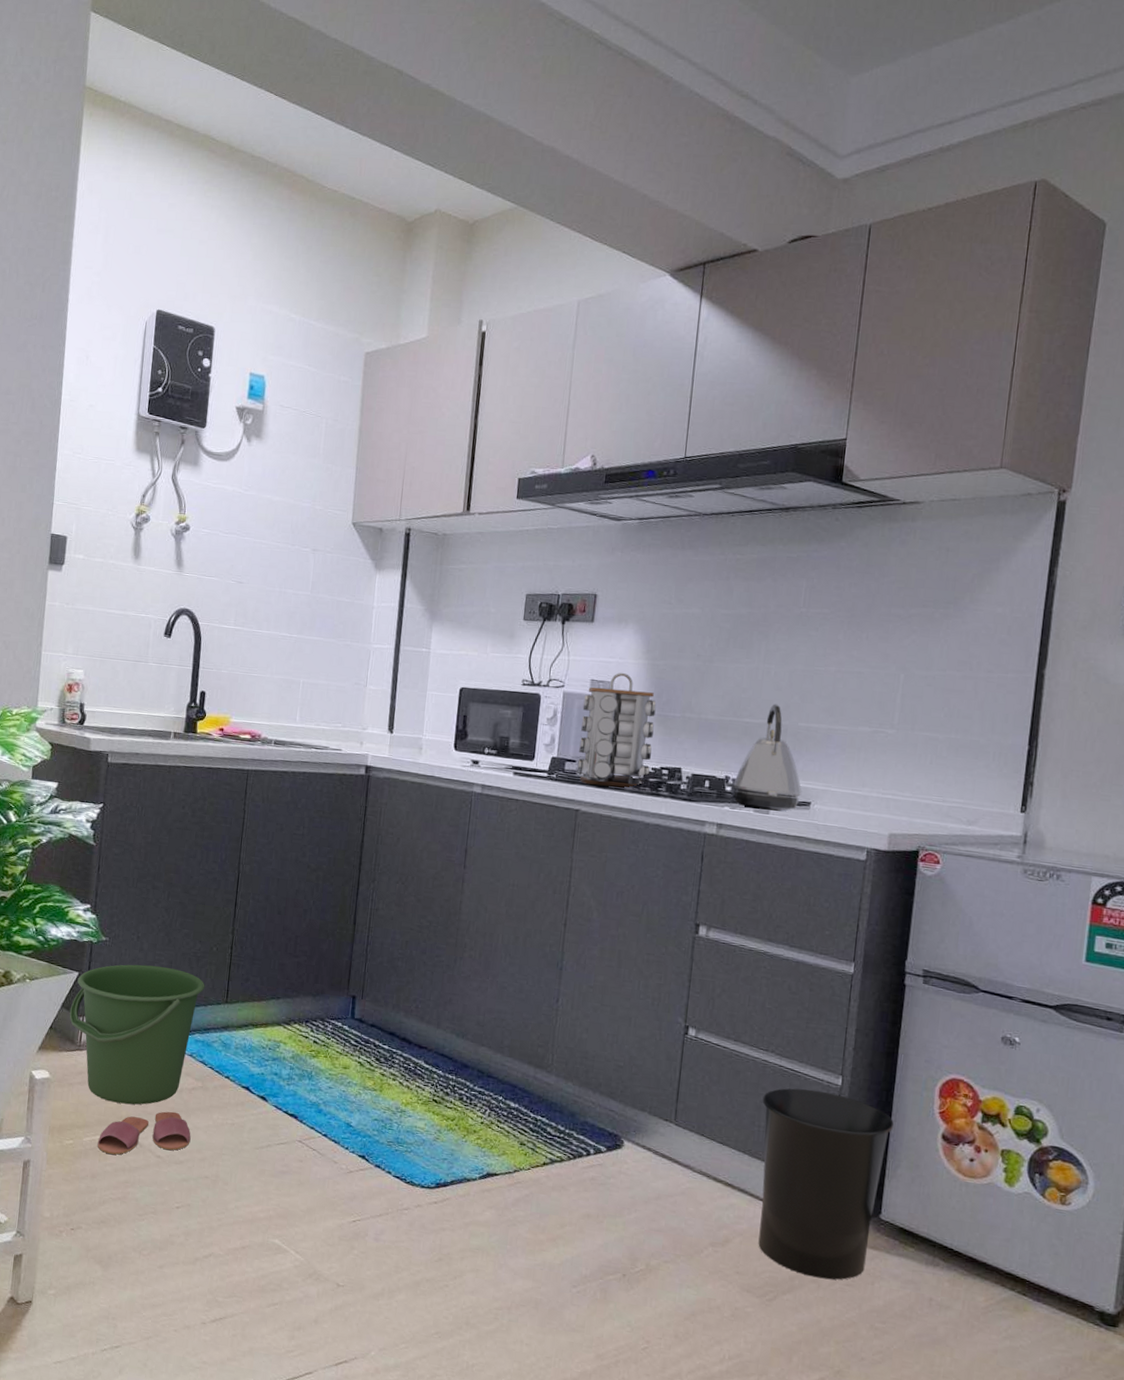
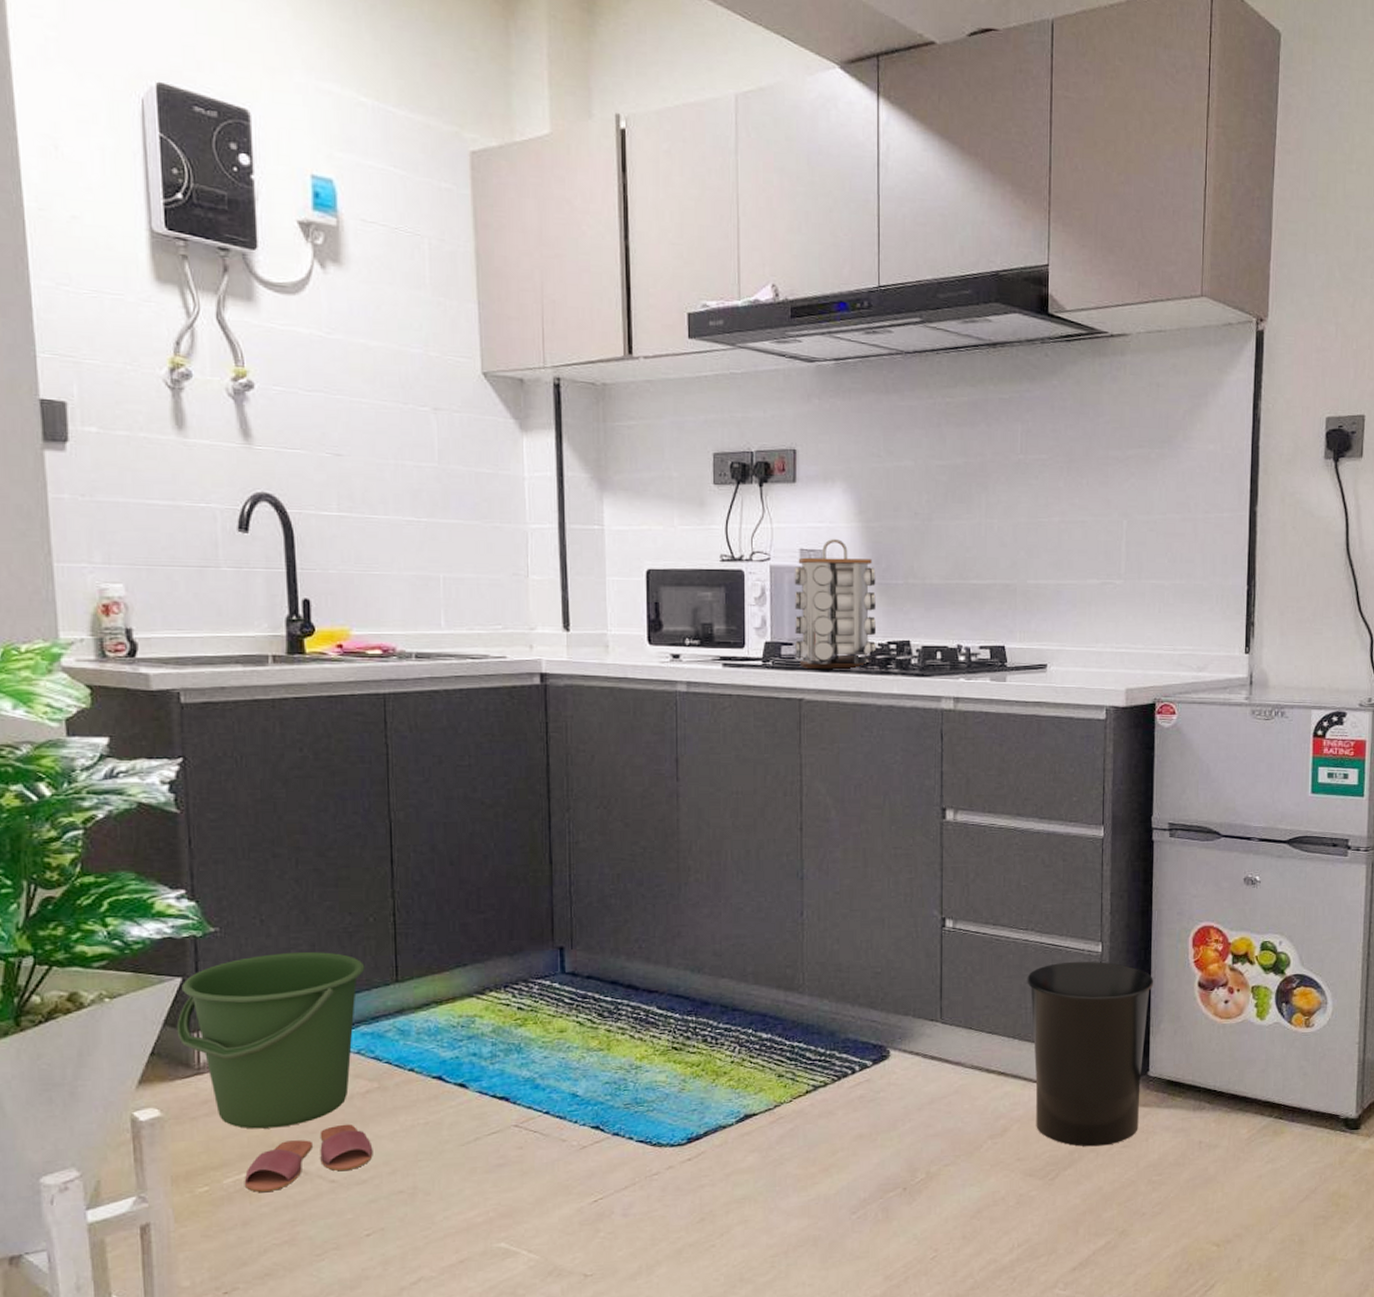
kettle: present [732,704,802,811] -> none [965,562,1037,677]

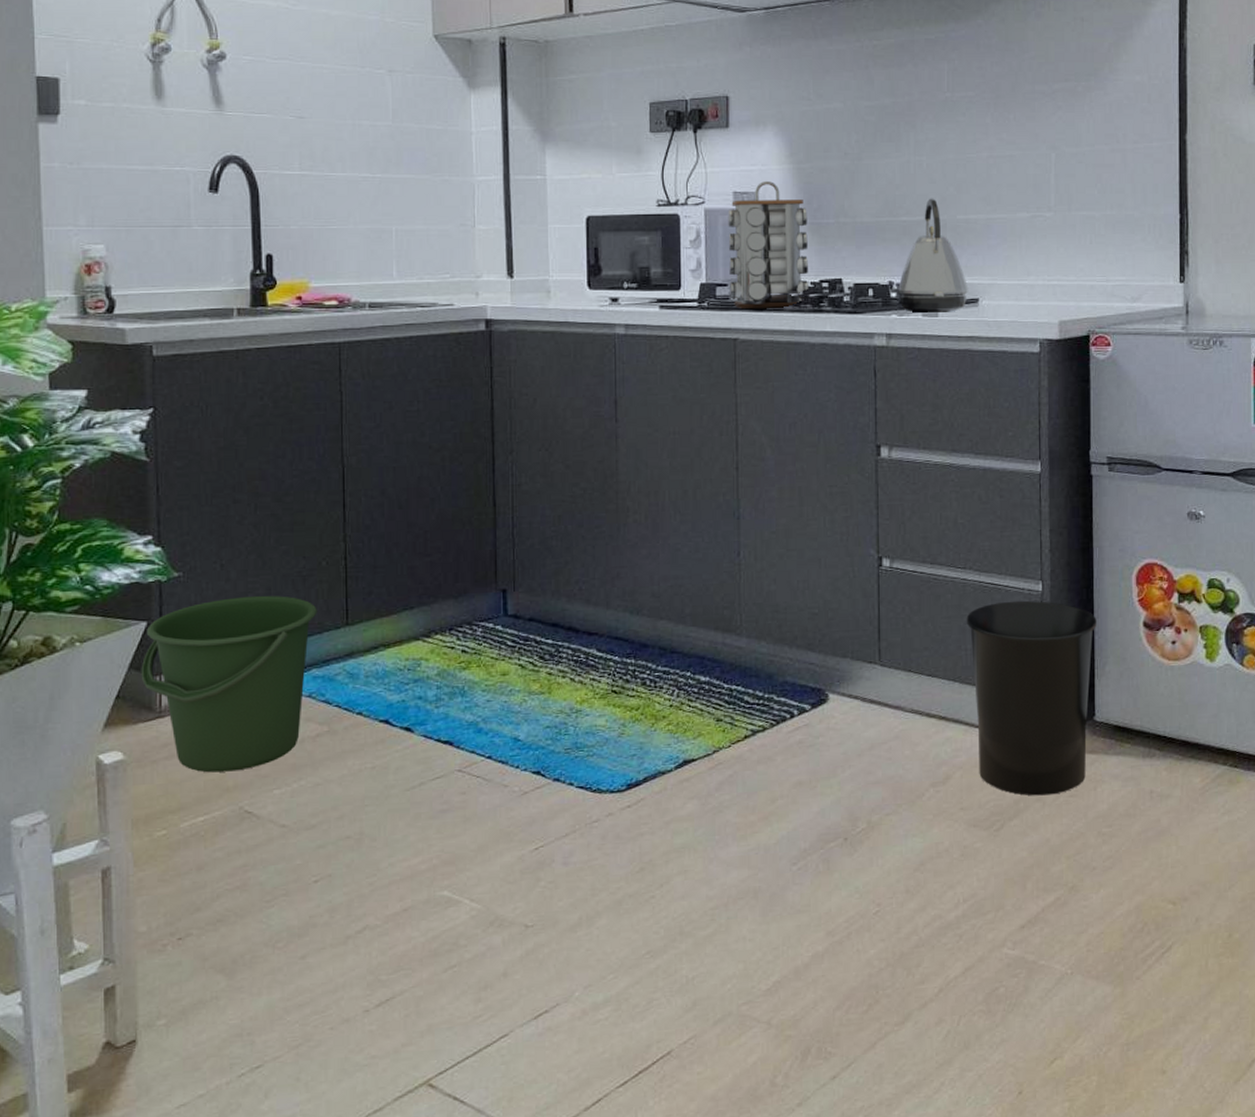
slippers: present [244,1124,373,1192] -> none [199,767,322,836]
kettle: none [965,562,1037,677] -> present [897,198,969,313]

